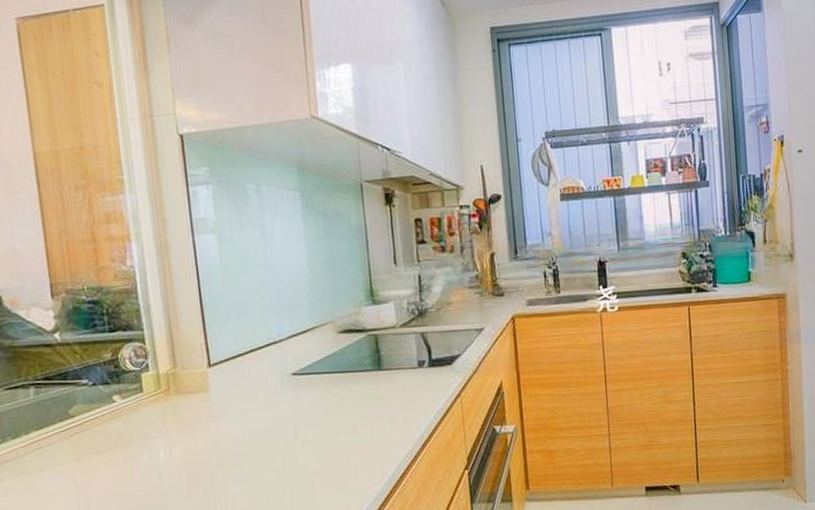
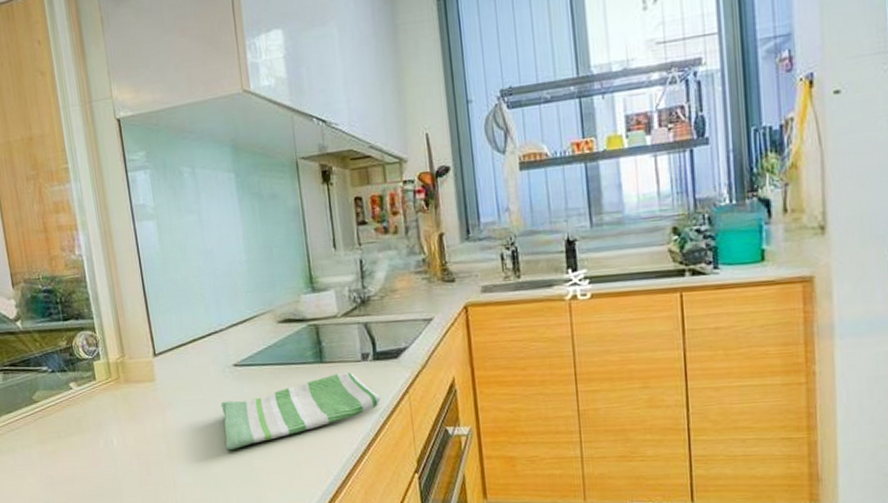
dish towel: none [277,378,435,458] -> present [221,371,381,451]

